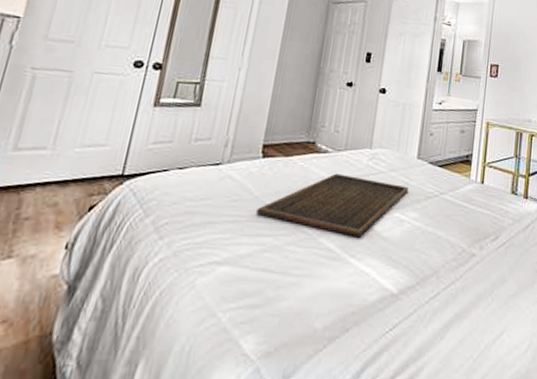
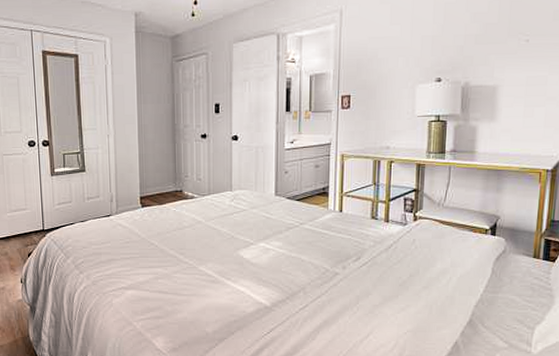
tray: present [256,173,409,238] -> none [146,214,270,265]

